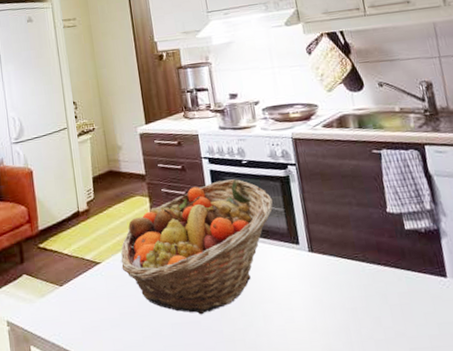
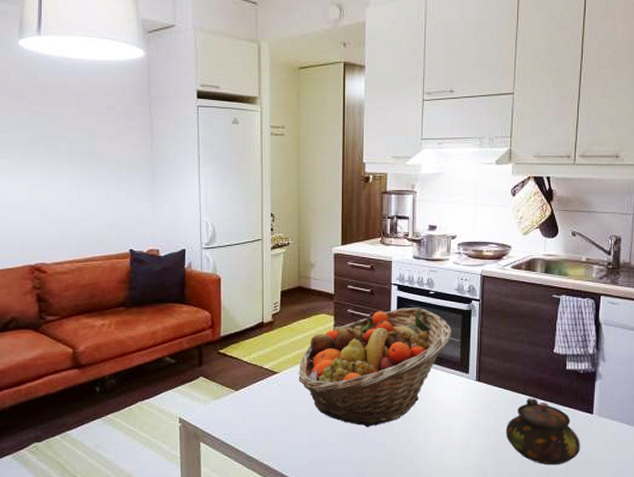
teapot: none [352,265,442,342] -> present [505,398,580,466]

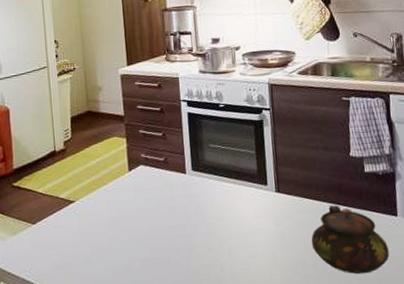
fruit basket: present [298,308,453,428] -> none [95,122,246,251]

